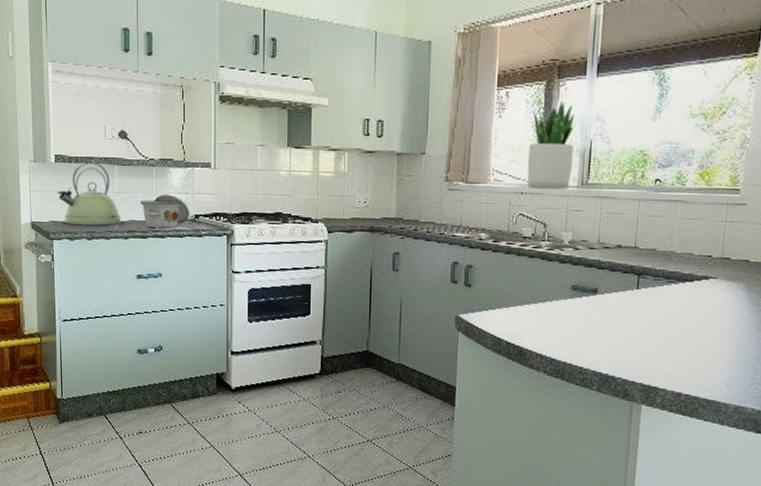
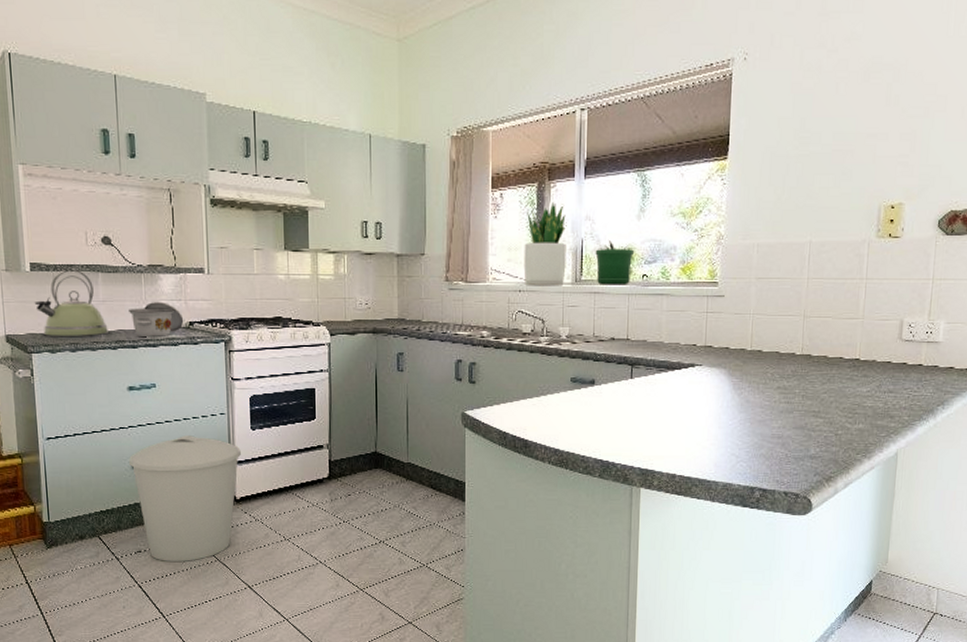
trash can: none [135,324,238,446] -> present [129,435,241,563]
planter: none [604,142,649,190] -> present [595,241,635,285]

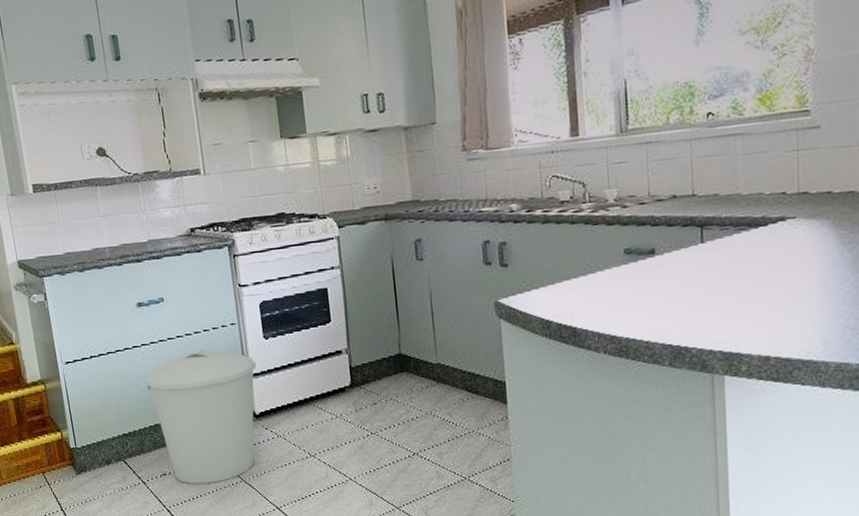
kettle: present [34,269,110,337] -> none [40,186,114,259]
cooking pot: present [129,301,184,338] -> none [130,209,185,251]
planter: present [523,202,567,286] -> none [553,40,607,145]
planter: present [595,241,635,285] -> none [643,76,695,133]

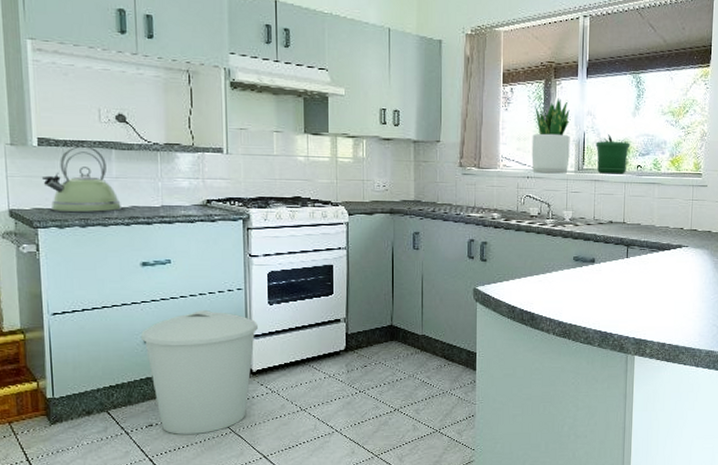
kettle: none [40,186,114,259] -> present [41,144,123,213]
planter: none [553,40,607,145] -> present [531,98,571,174]
planter: none [643,76,695,133] -> present [596,134,631,174]

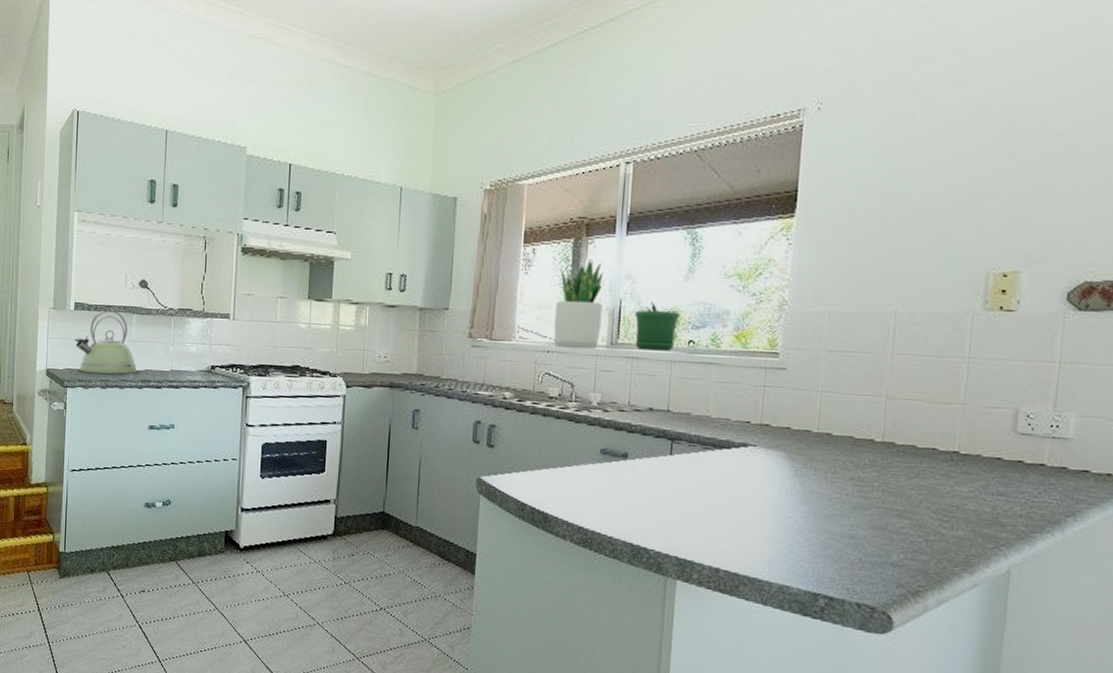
trash can: present [141,310,258,435] -> none [143,478,249,607]

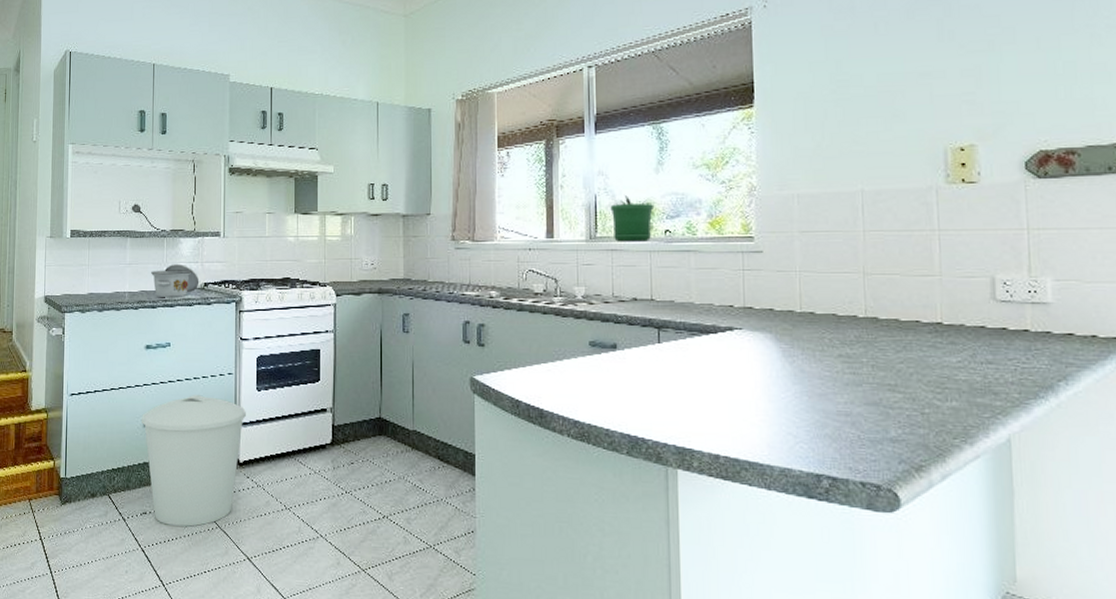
kettle: present [74,309,138,375] -> none [71,235,133,298]
trash can: none [143,478,249,607] -> present [142,395,246,527]
cooking pot: none [157,343,207,380] -> present [151,263,200,298]
planter: present [553,259,604,349] -> none [533,159,579,244]

